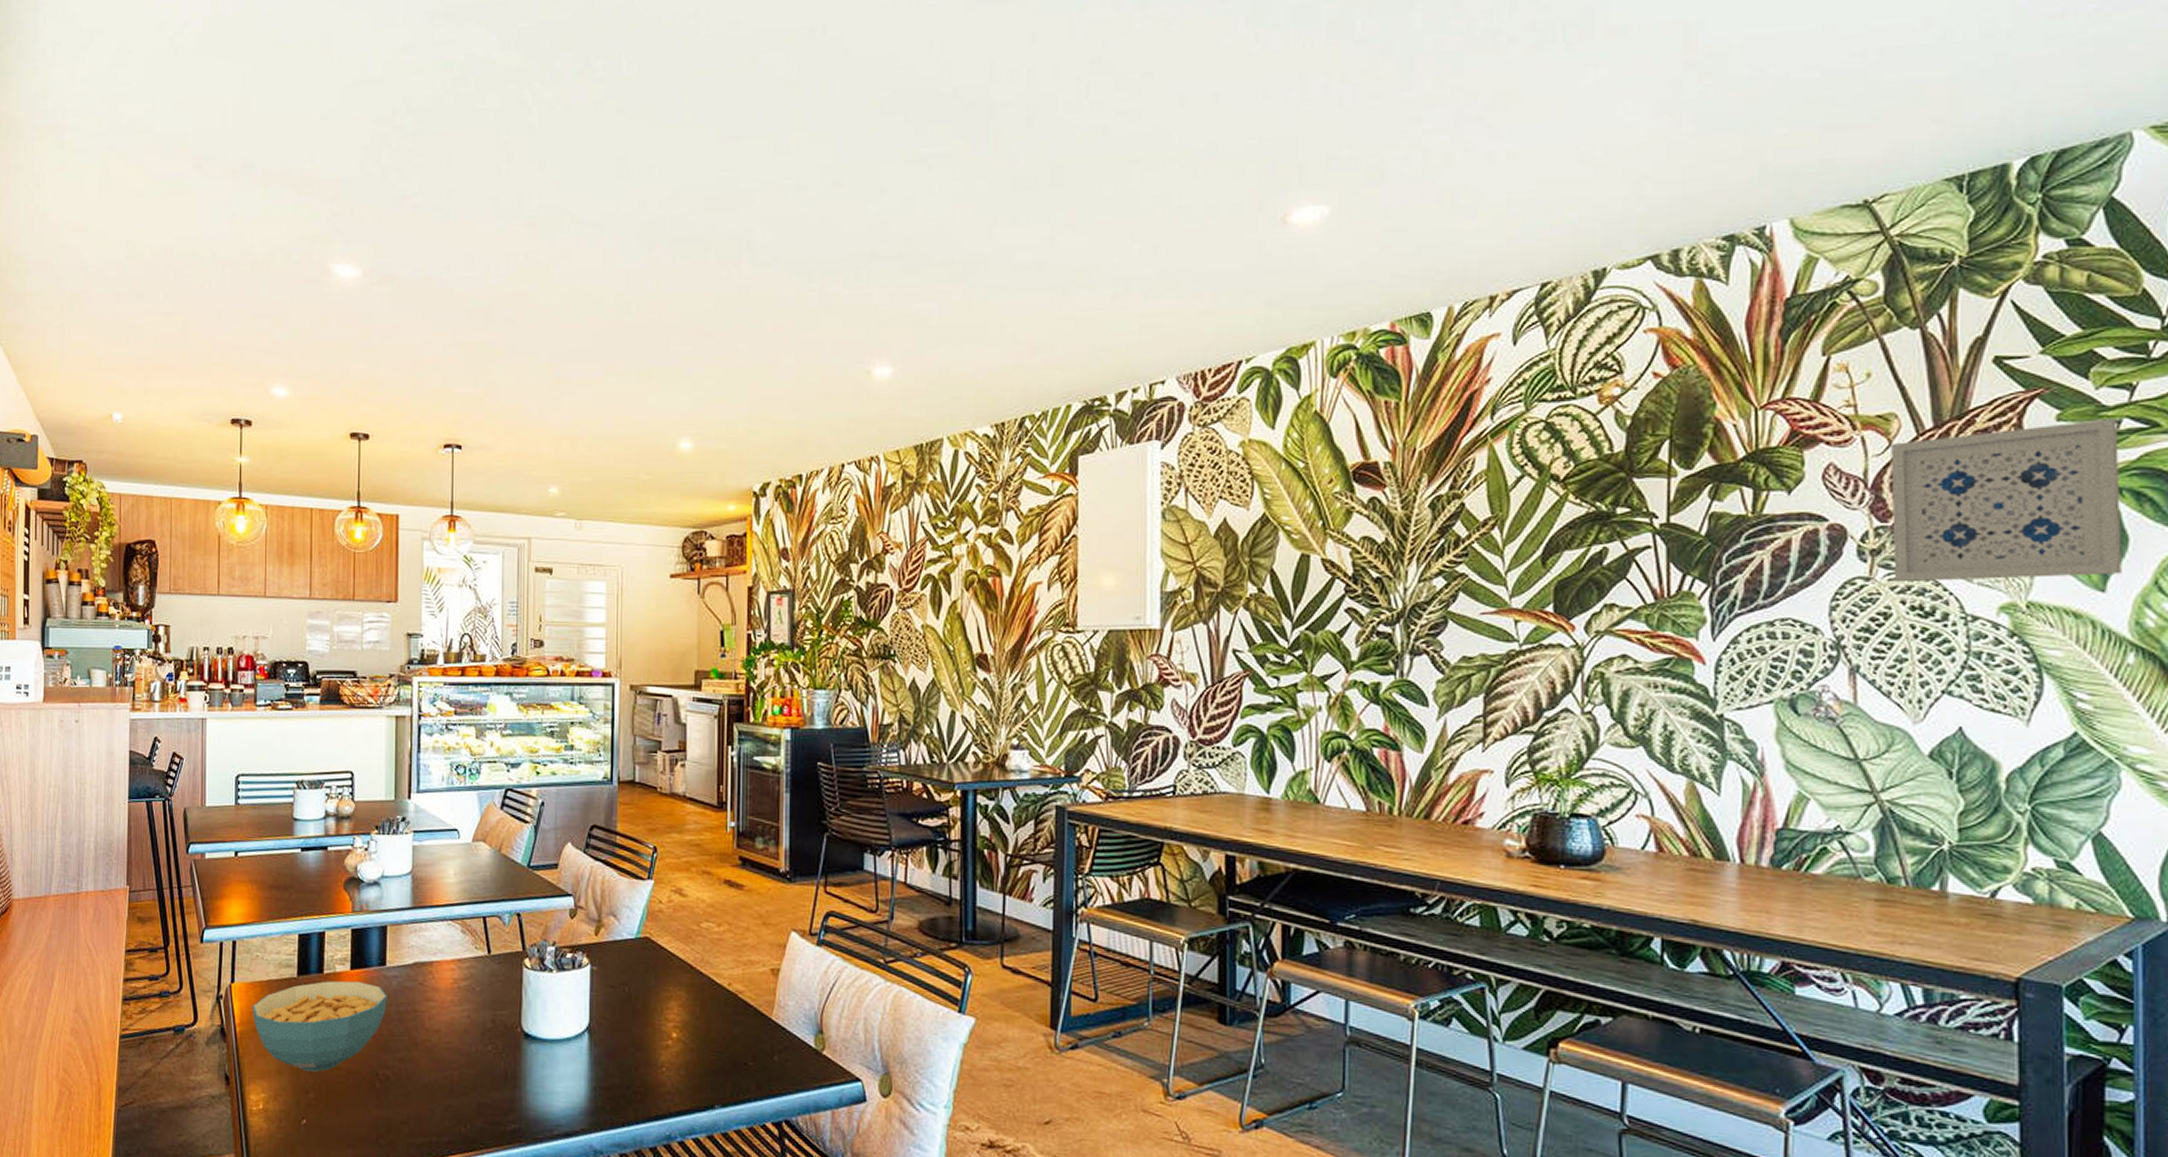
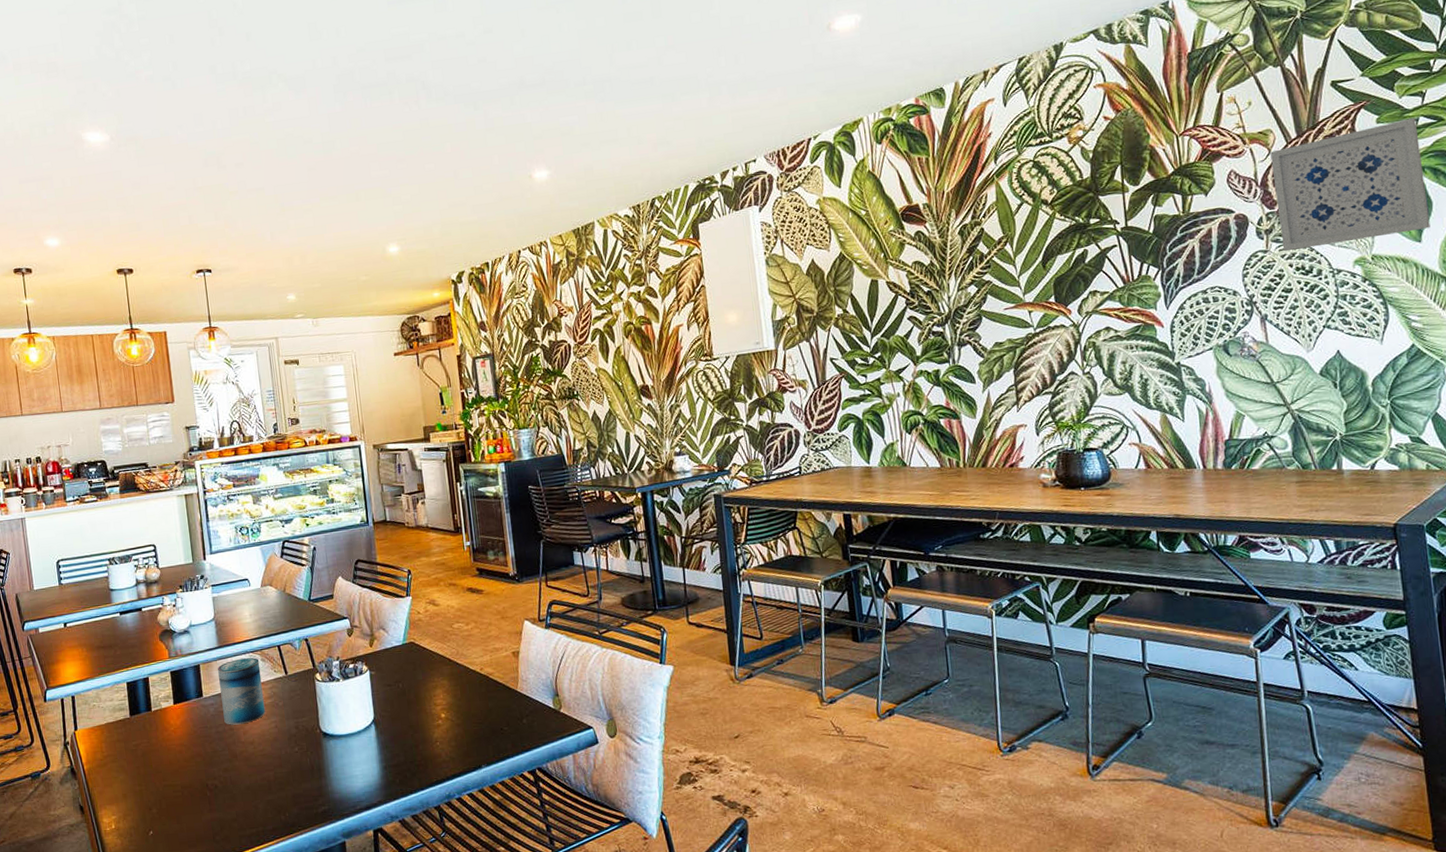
cereal bowl: present [252,981,387,1072] -> none [95,713,208,792]
beverage can: none [408,926,459,1007] -> present [218,657,266,725]

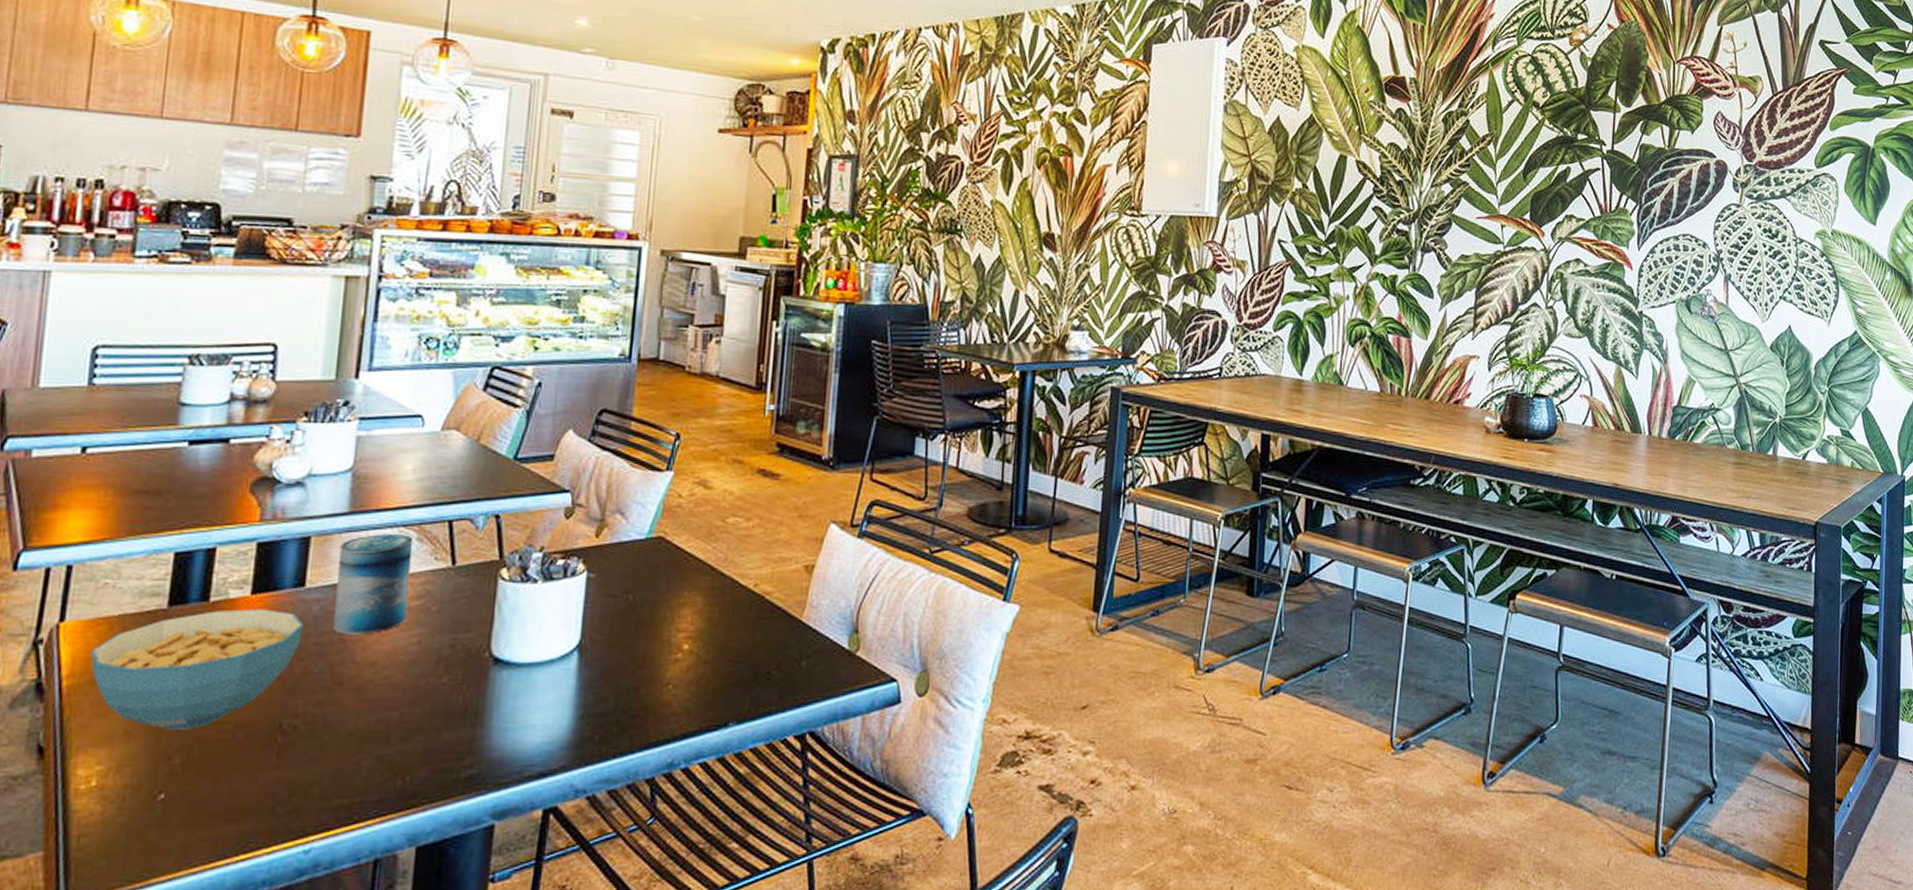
cereal bowl: none [95,713,208,792] -> present [90,609,304,730]
wall art: present [1270,118,1430,252] -> none [1754,95,1887,213]

